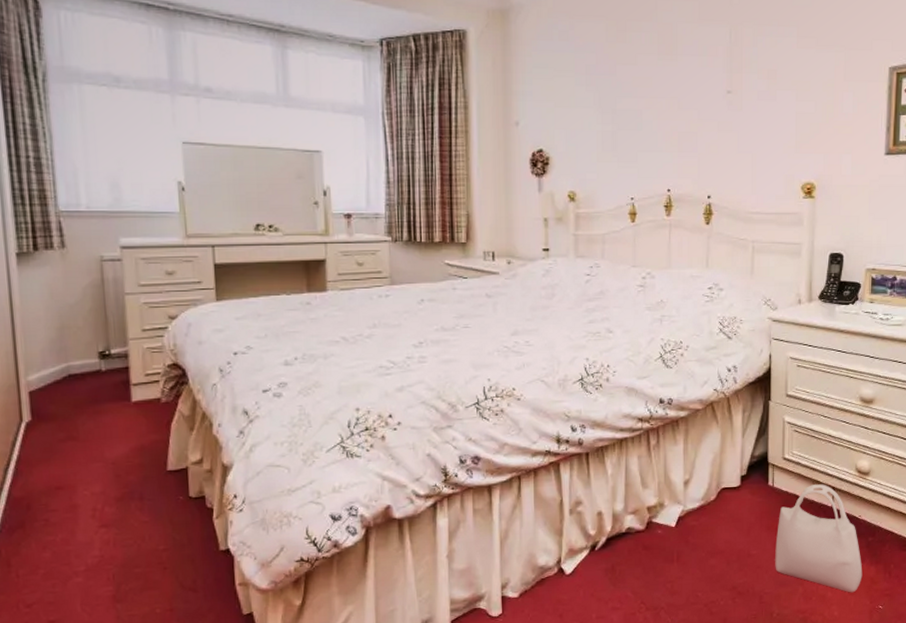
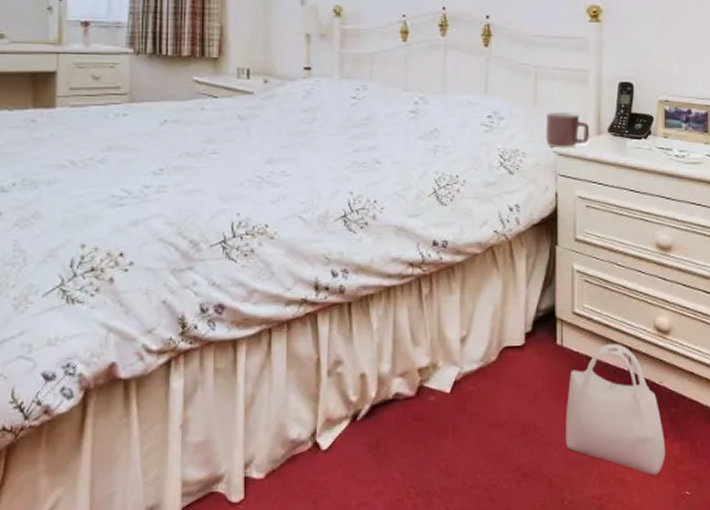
mug: none [761,281,801,315] -> present [545,111,589,149]

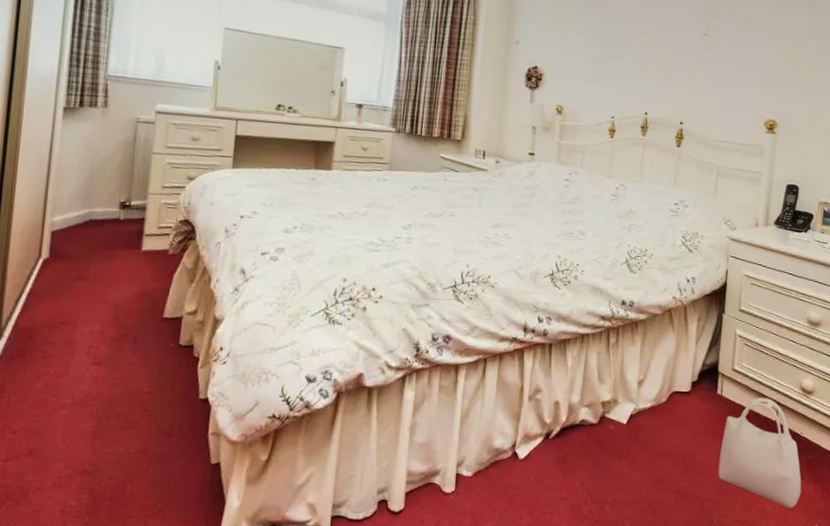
mug: present [545,111,589,149] -> none [721,204,759,236]

